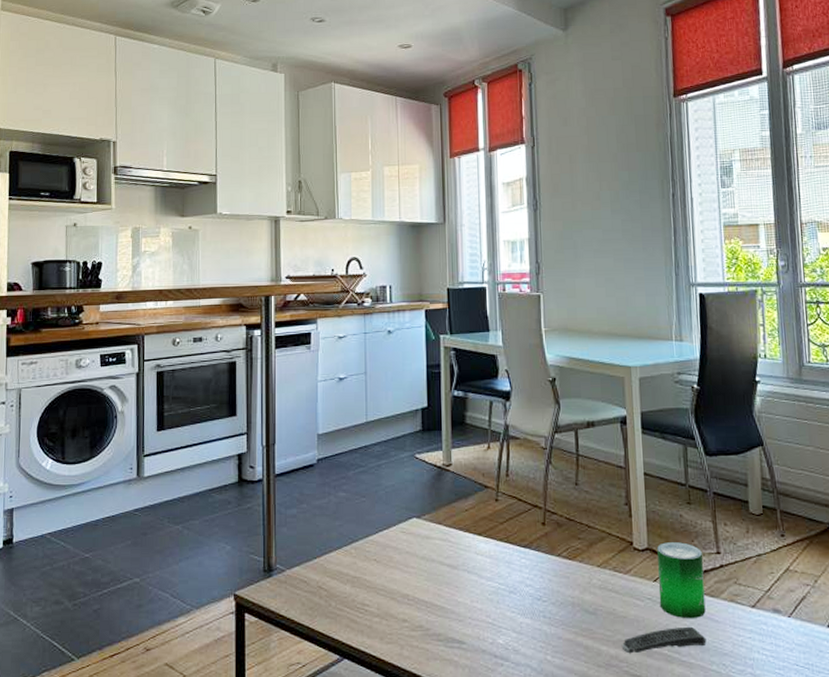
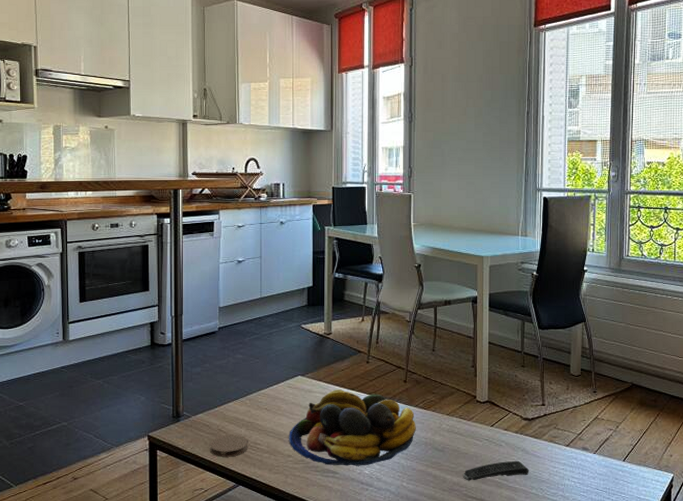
coaster: none [308,593,355,622] -> present [210,434,248,457]
fruit bowl: none [403,535,560,634] -> present [289,390,416,466]
beverage can: present [657,542,706,619] -> none [494,396,531,455]

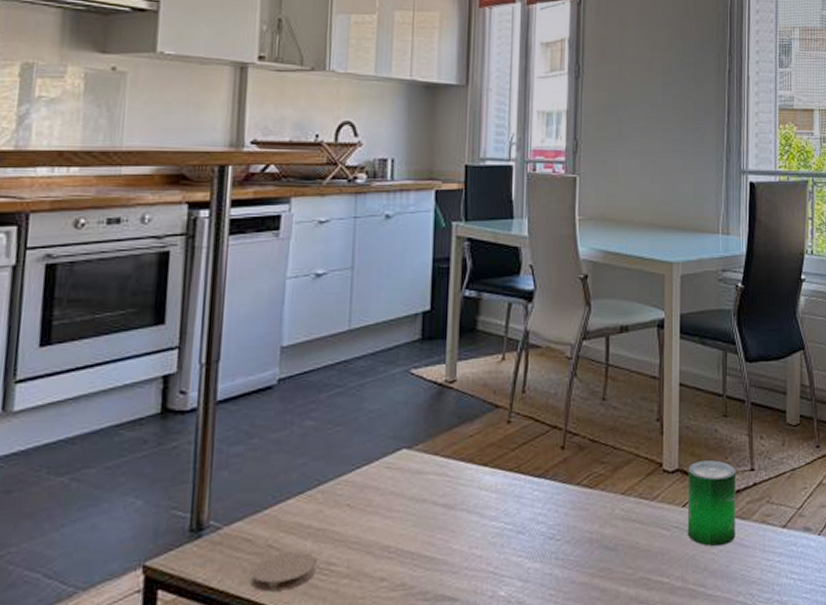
fruit bowl: present [289,390,416,466] -> none [383,466,577,588]
remote control: present [462,460,529,481] -> none [642,554,734,593]
beverage can: none [494,396,531,455] -> present [687,460,737,547]

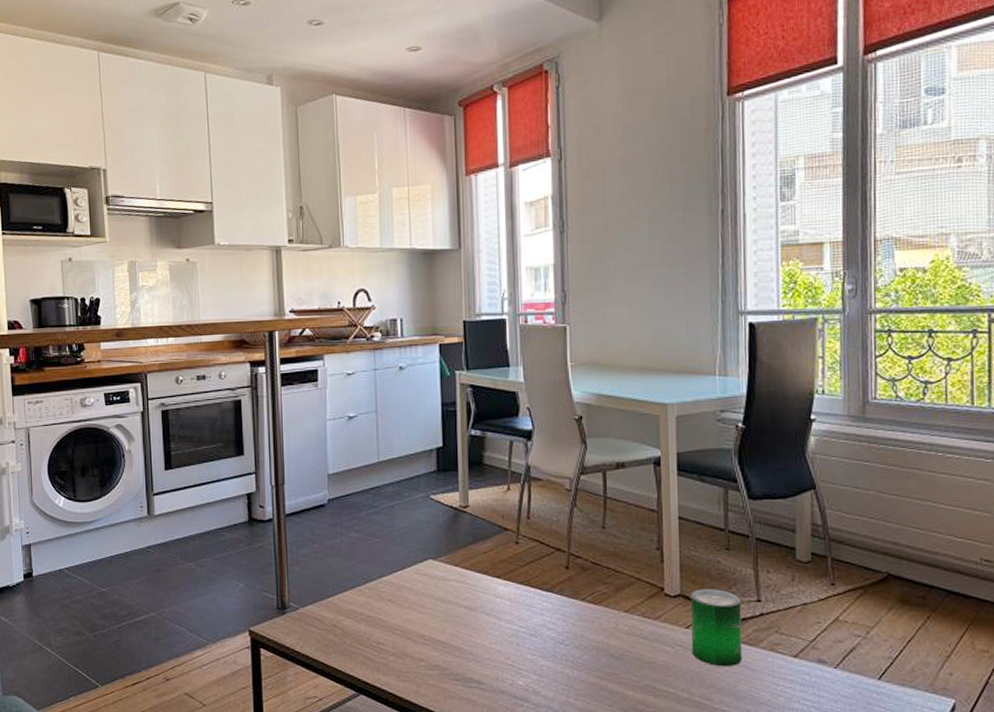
coaster: present [250,551,317,592] -> none [323,631,370,659]

